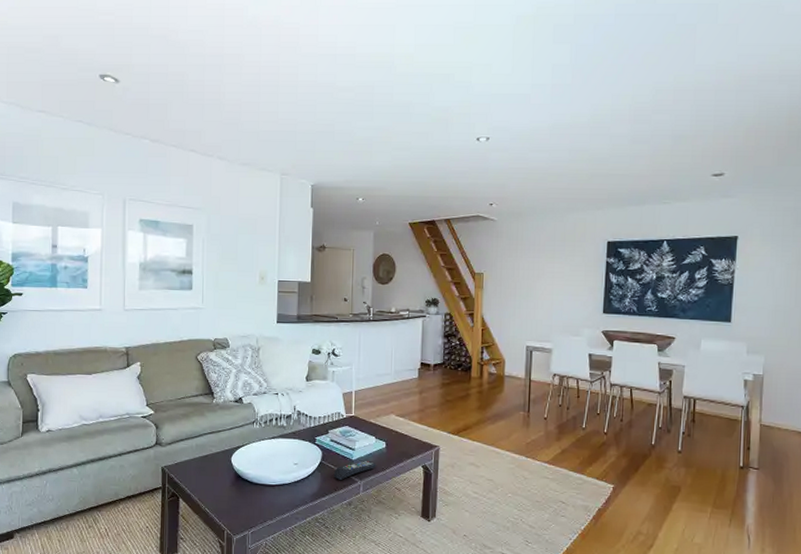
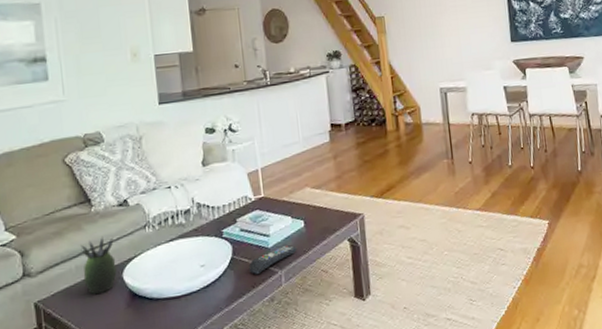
succulent plant: none [201,425,228,470] -> present [80,237,117,294]

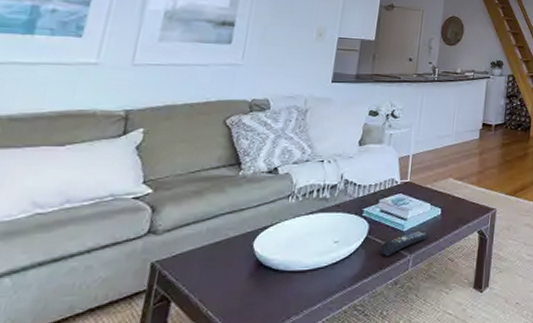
succulent plant: present [80,237,117,294] -> none [211,201,254,259]

